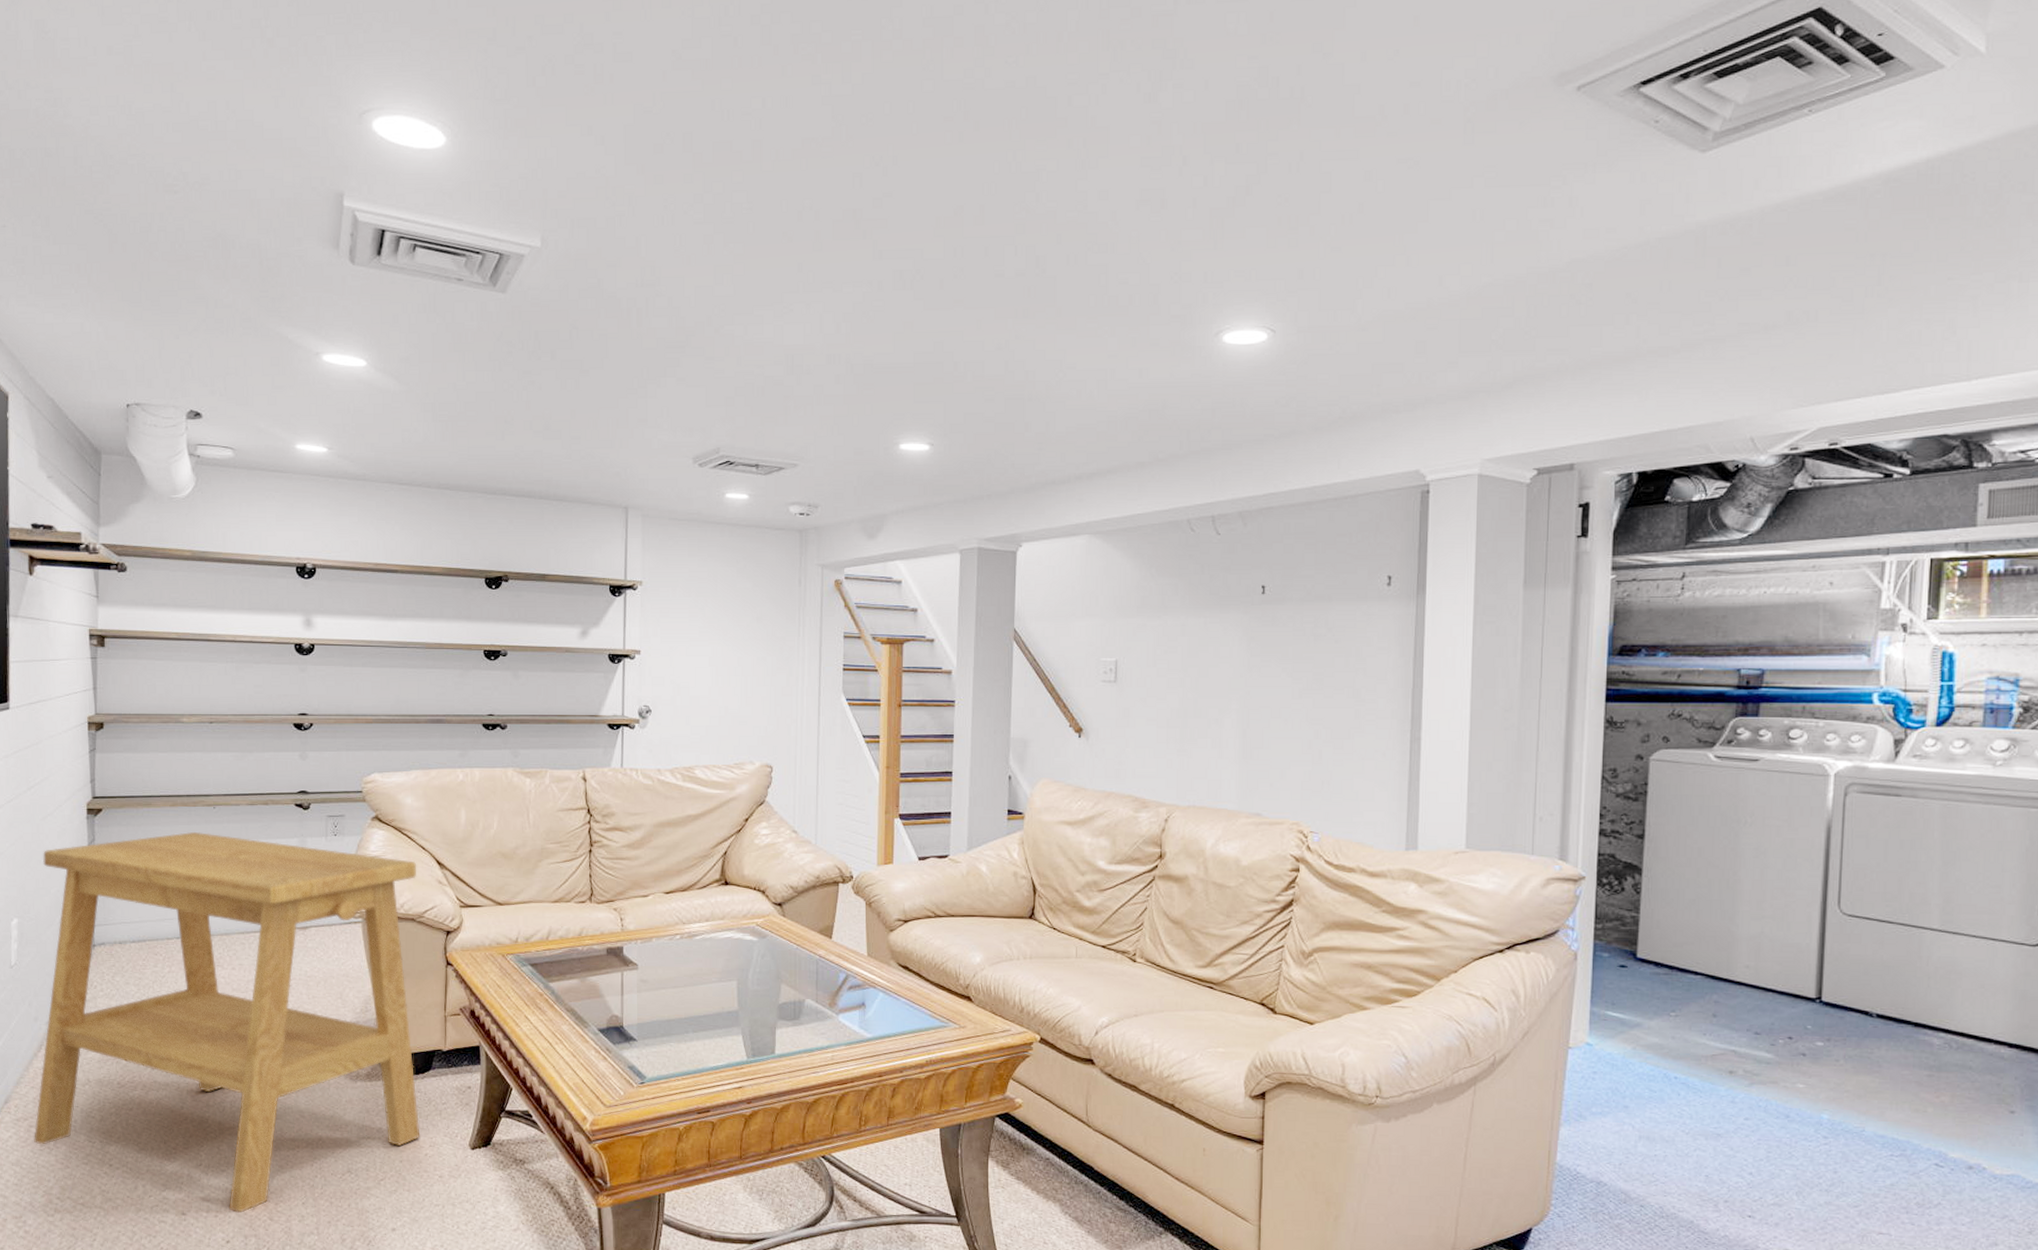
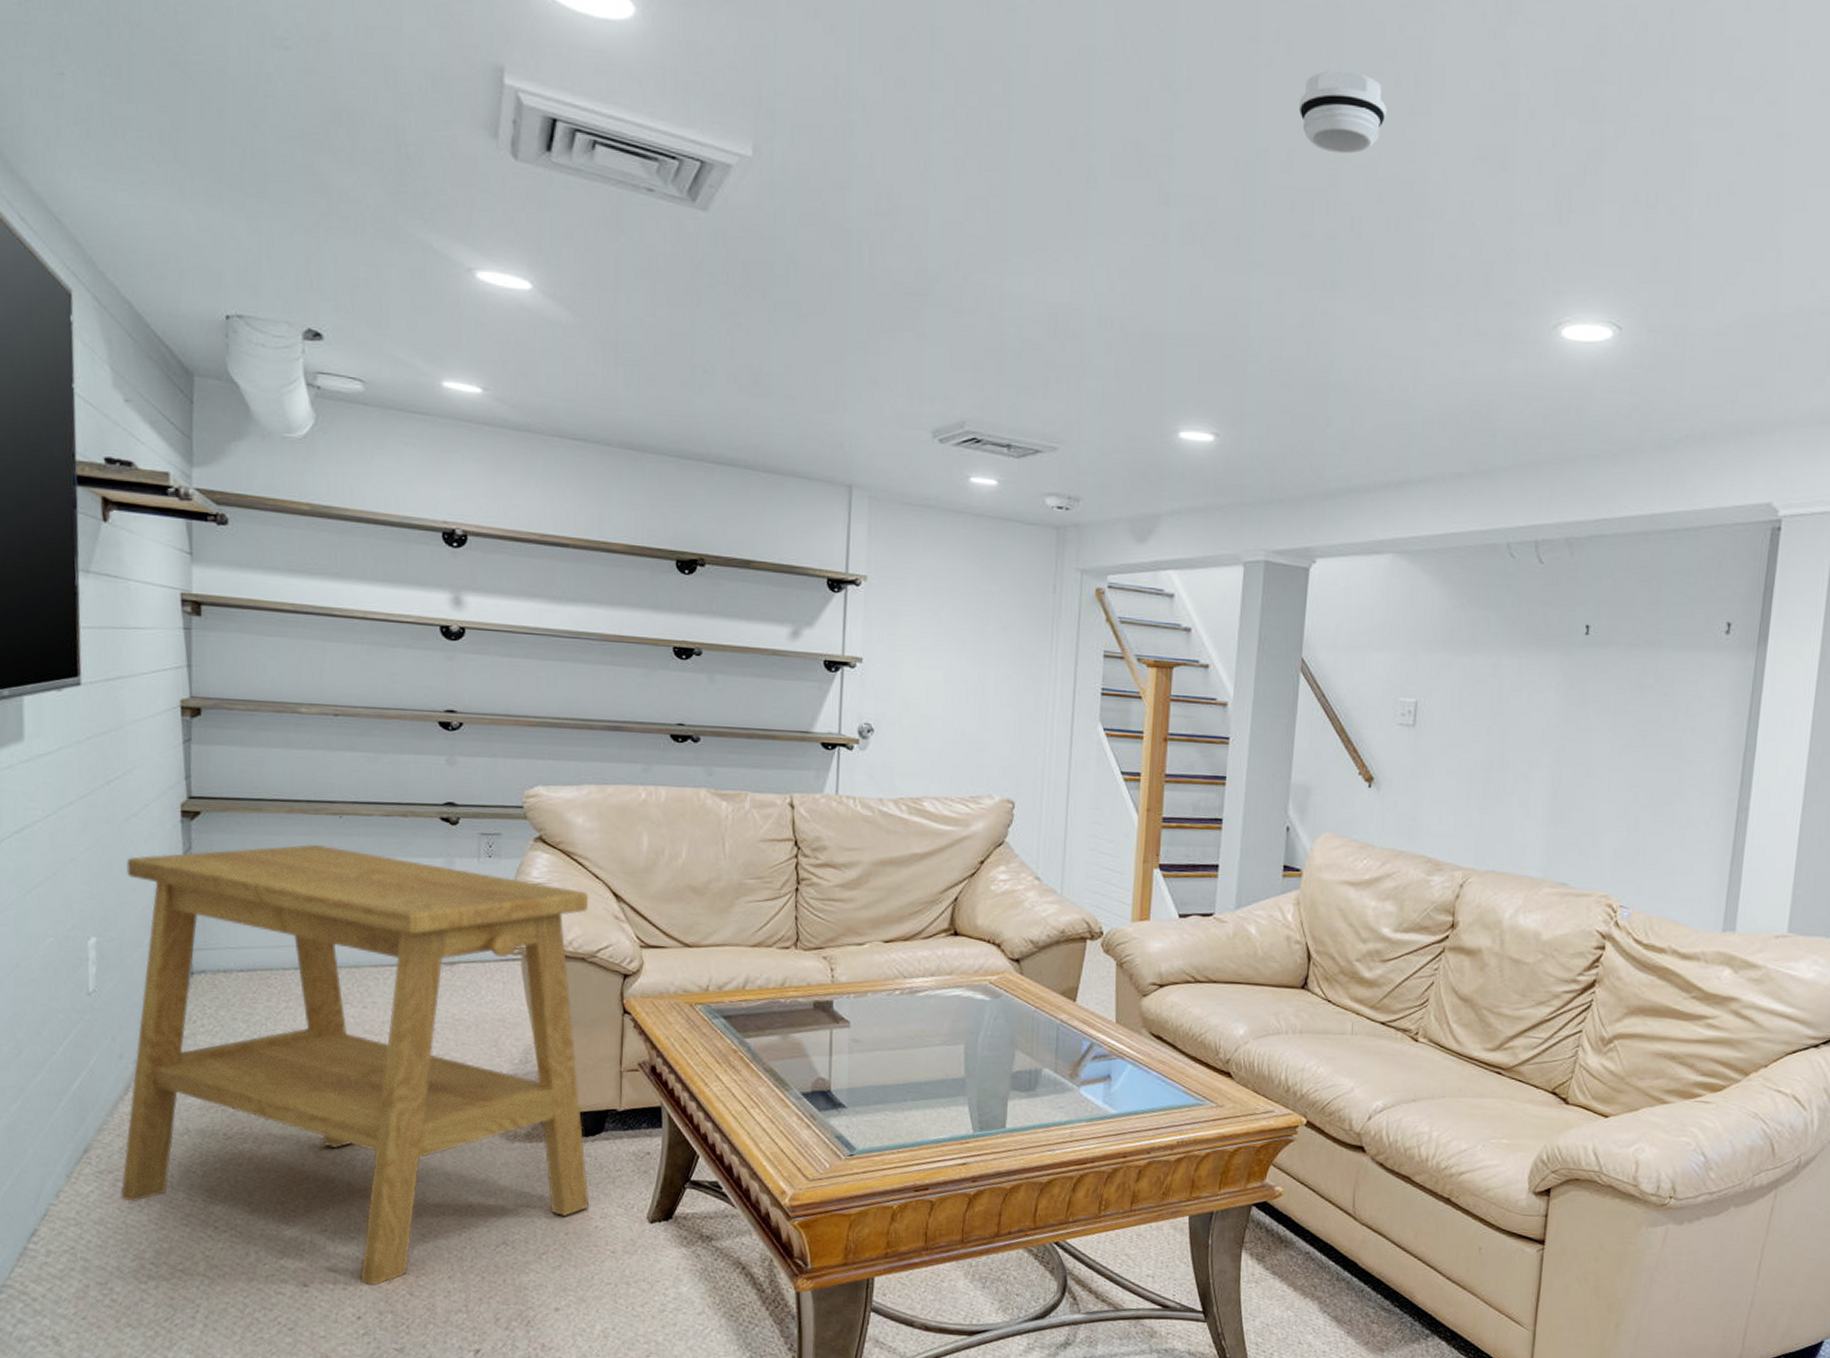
smoke detector: none [987,138,1062,206] -> present [1298,70,1387,154]

